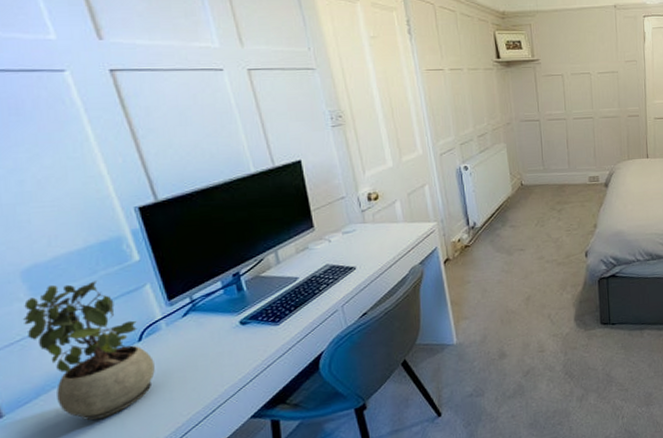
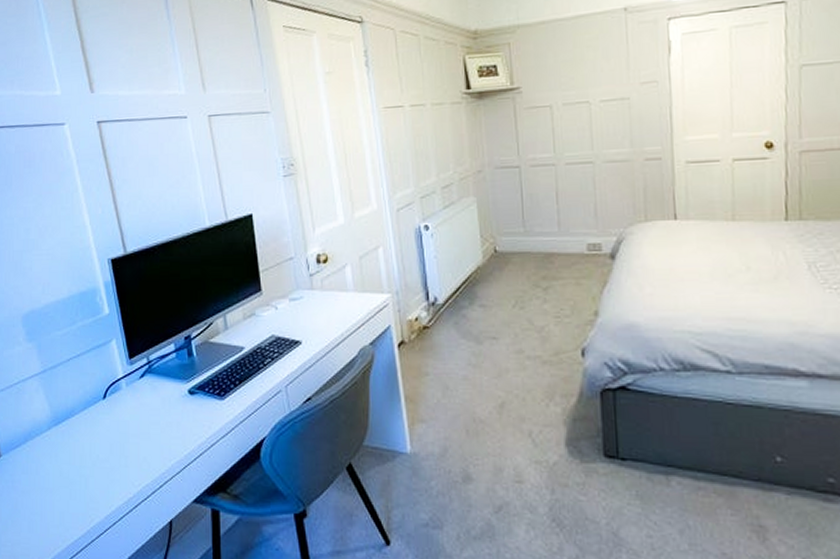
potted plant: present [22,280,155,421] -> none [20,331,114,475]

